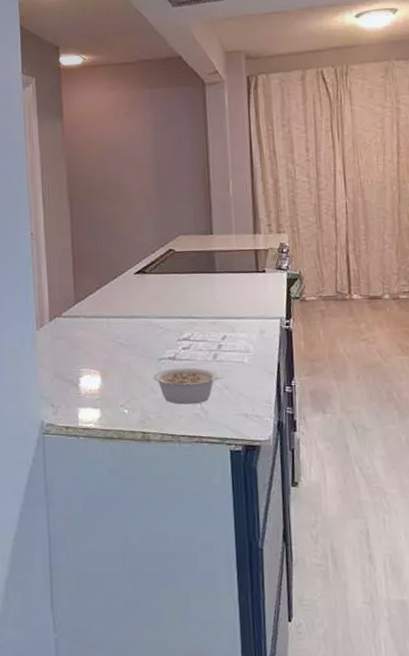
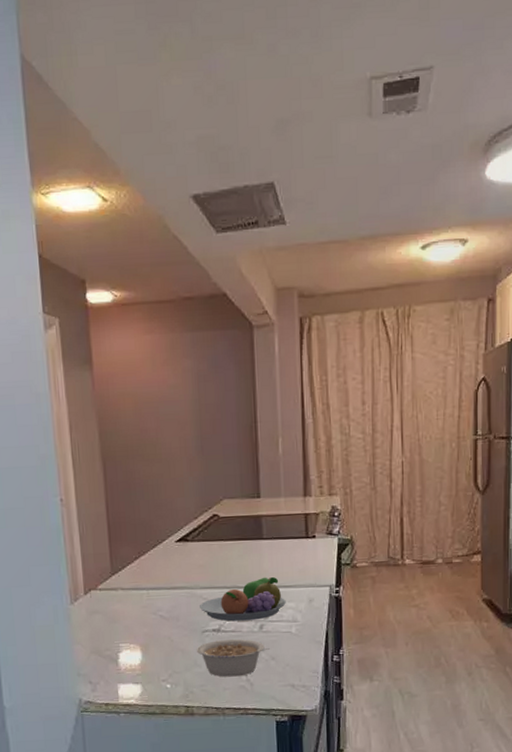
fruit bowl: none [156,308,239,350] -> present [200,577,286,622]

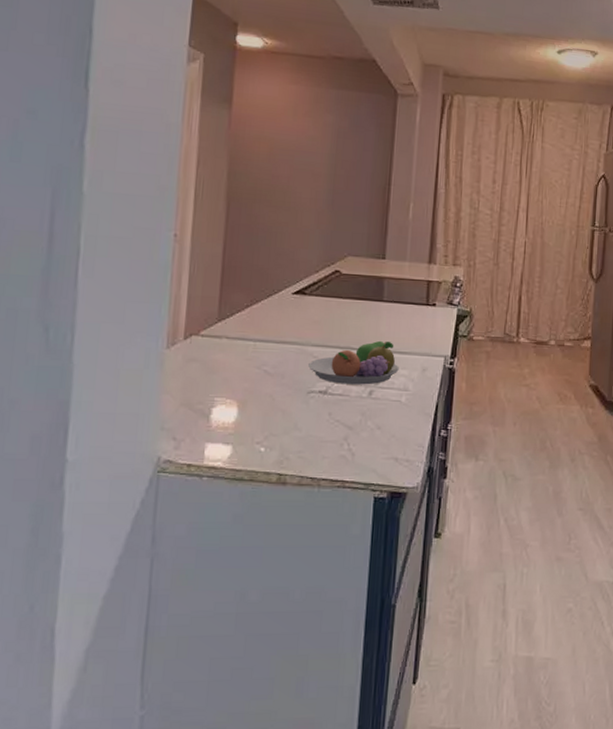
legume: present [196,639,270,677] -> none [298,403,377,445]

